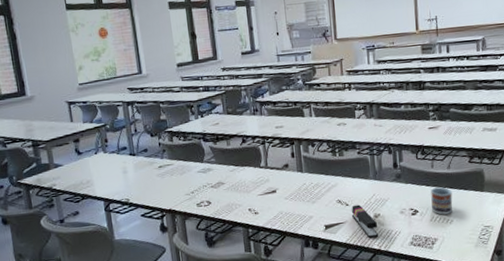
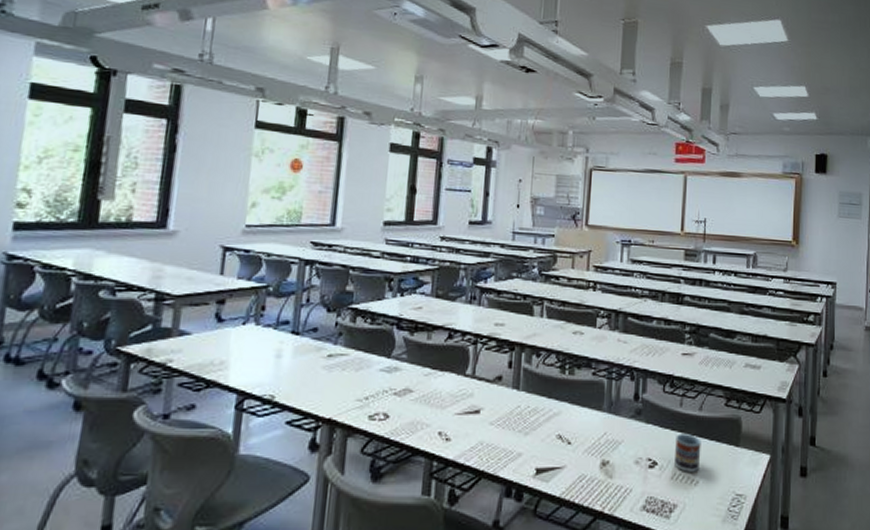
stapler: present [351,204,379,238] -> none [572,444,605,494]

